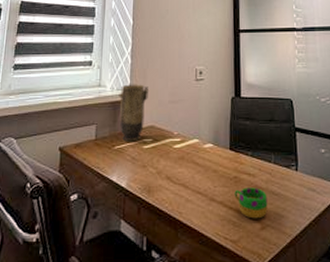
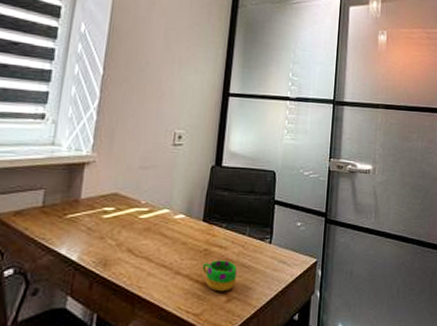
vase: present [118,84,150,142] -> none [75,144,117,211]

